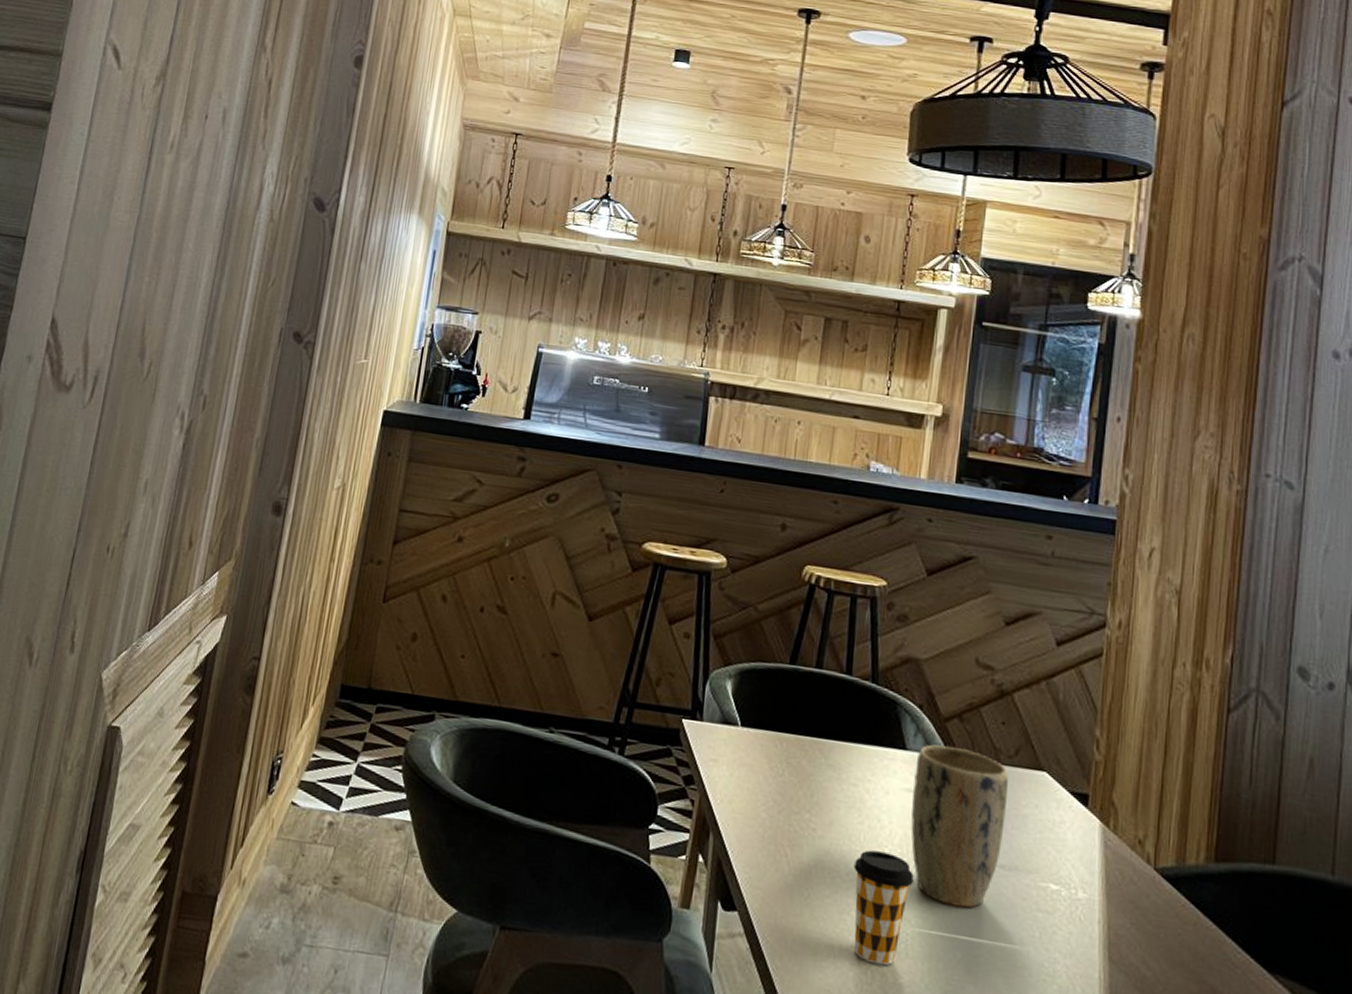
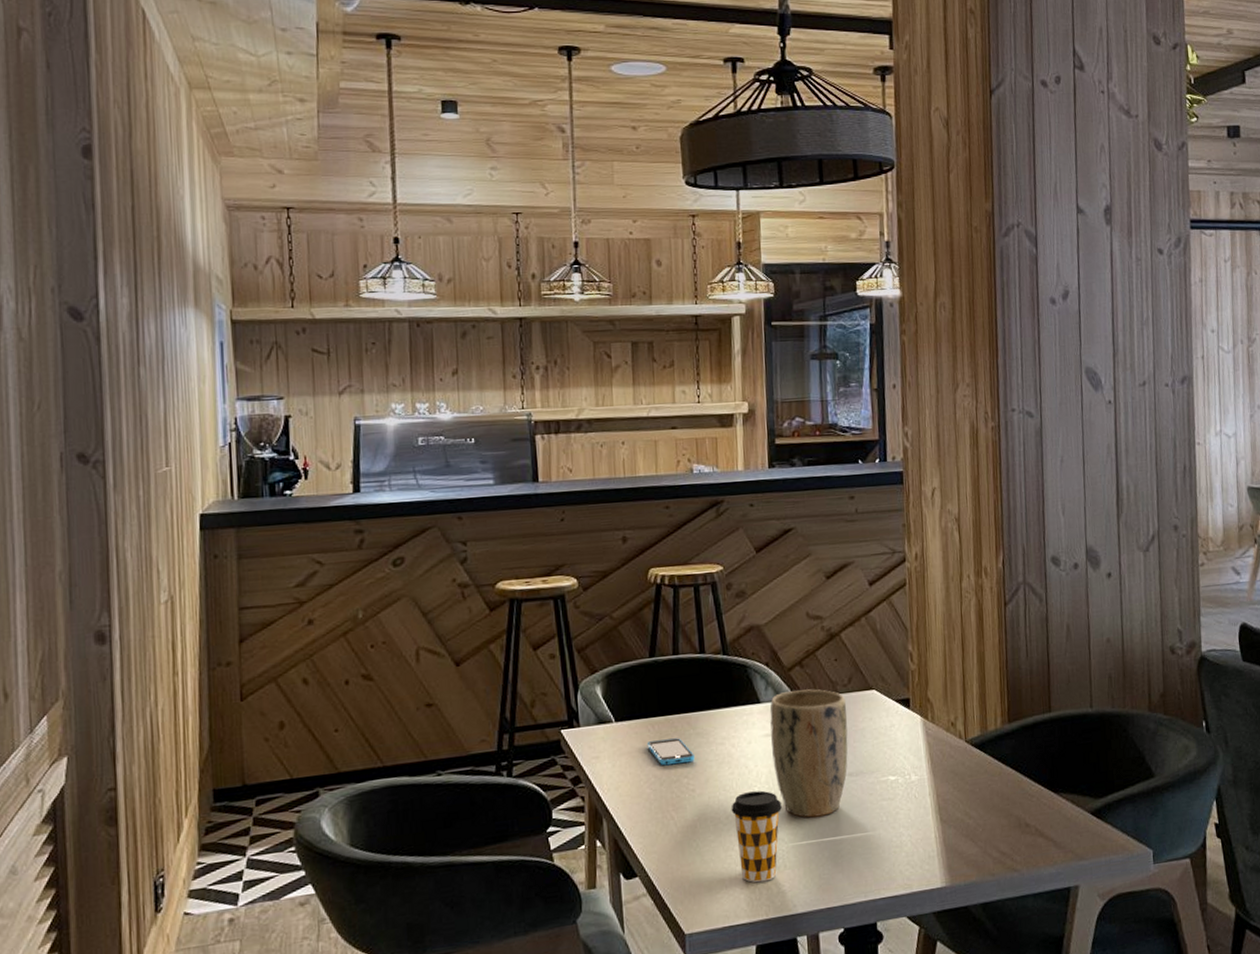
smartphone: none [771,759,822,797] -> present [647,738,695,766]

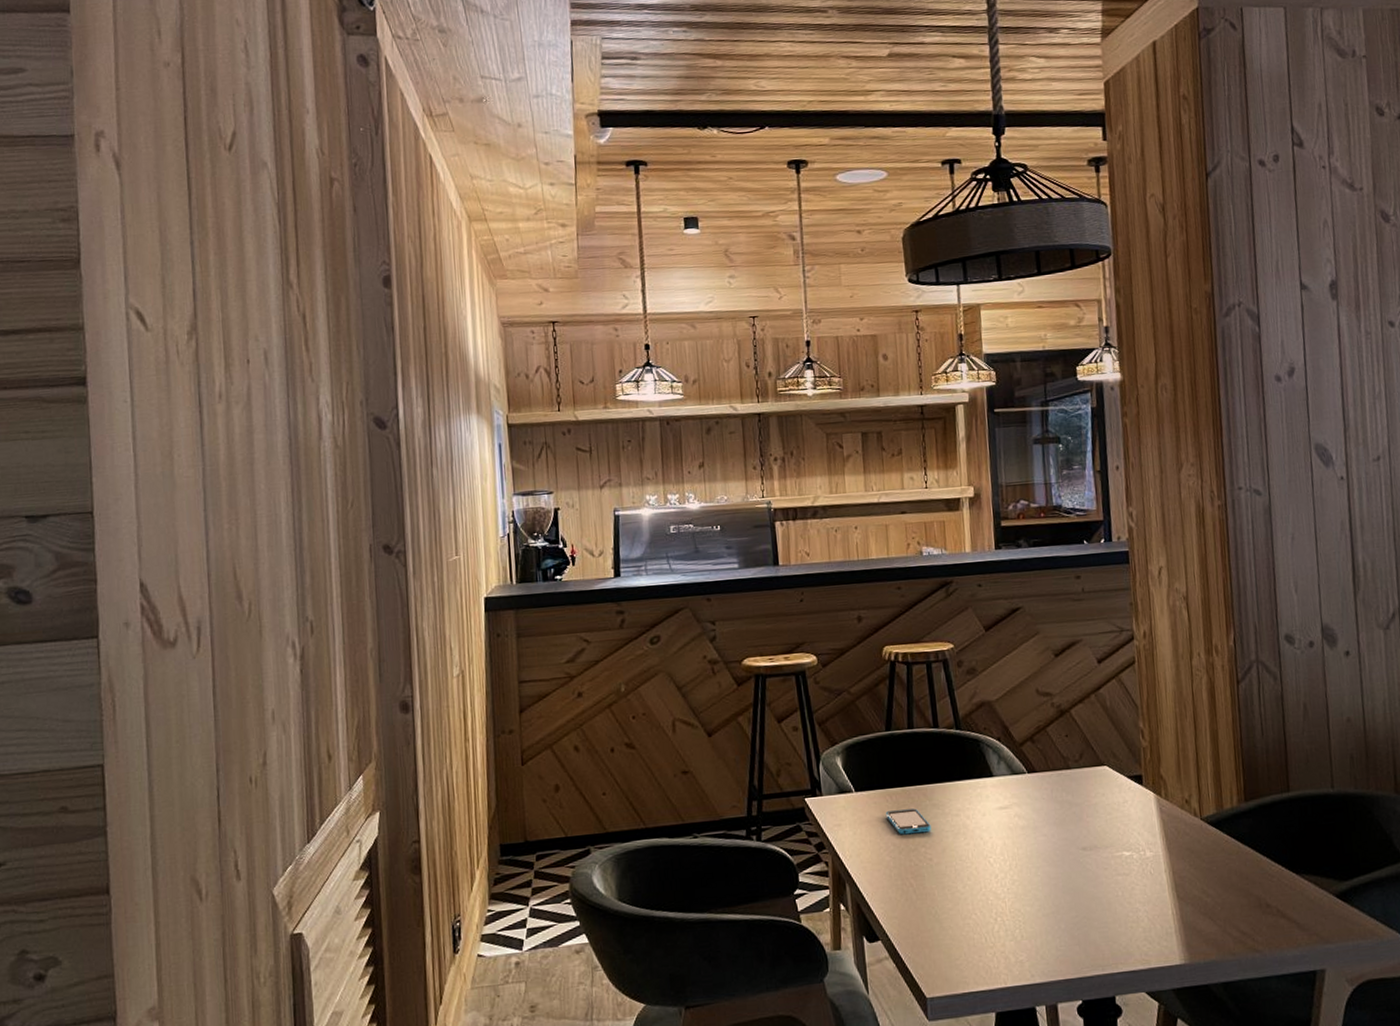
coffee cup: present [731,790,782,883] -> none [967,861,1017,952]
plant pot: present [770,689,848,818] -> none [1002,764,1081,890]

